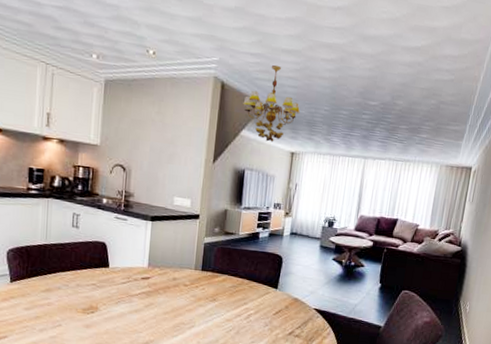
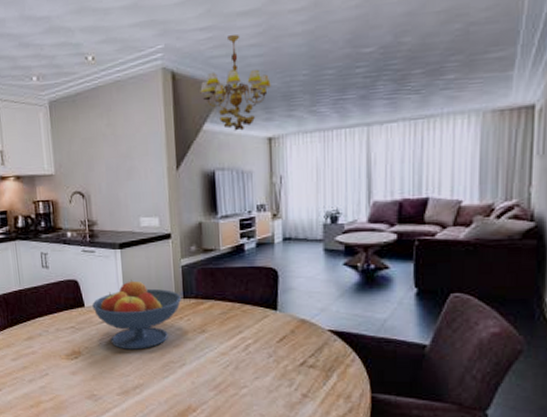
fruit bowl: none [116,248,200,311] -> present [92,279,182,350]

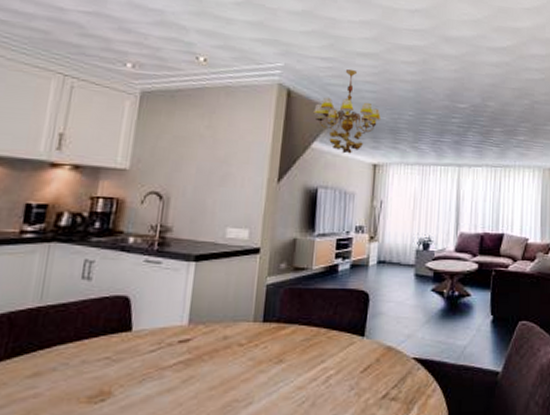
fruit bowl: present [92,279,182,350] -> none [143,298,261,387]

